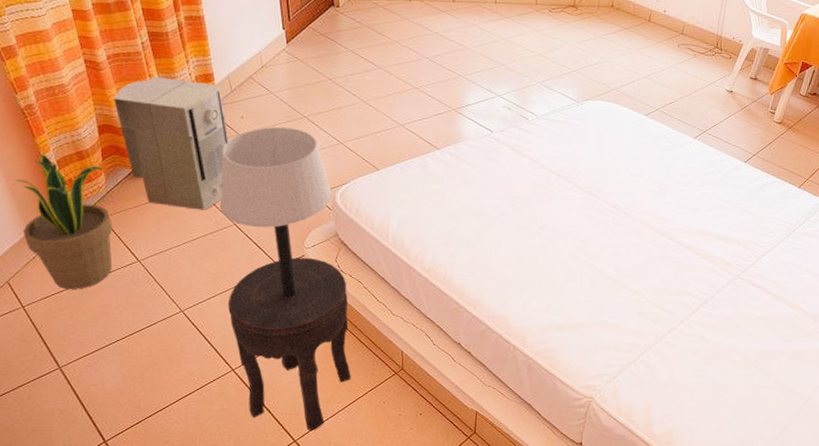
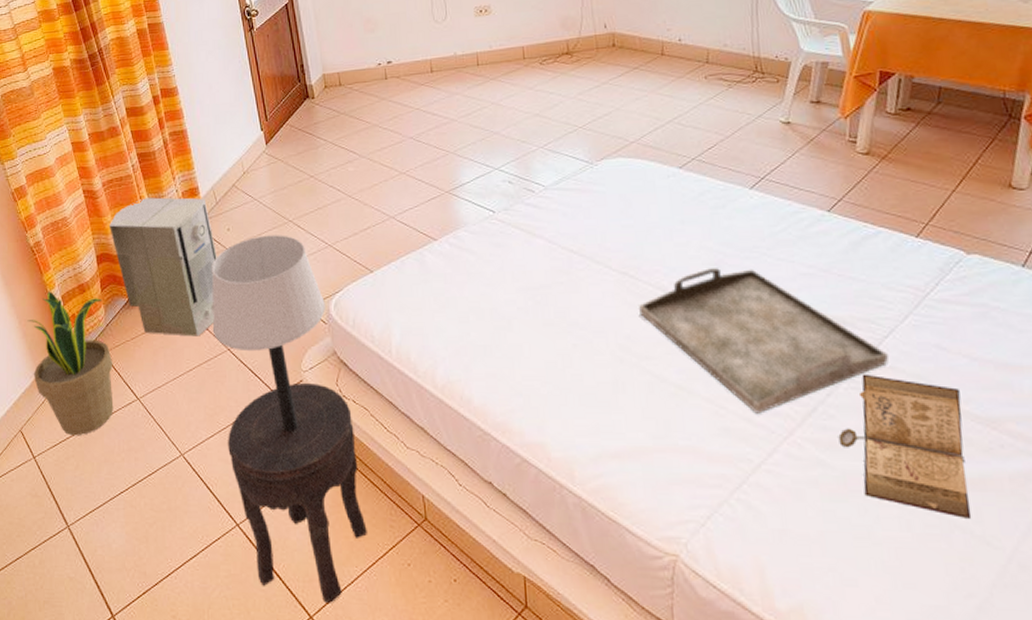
serving tray: none [595,195,763,303] -> present [638,268,889,414]
book: none [717,280,801,378] -> present [838,374,972,520]

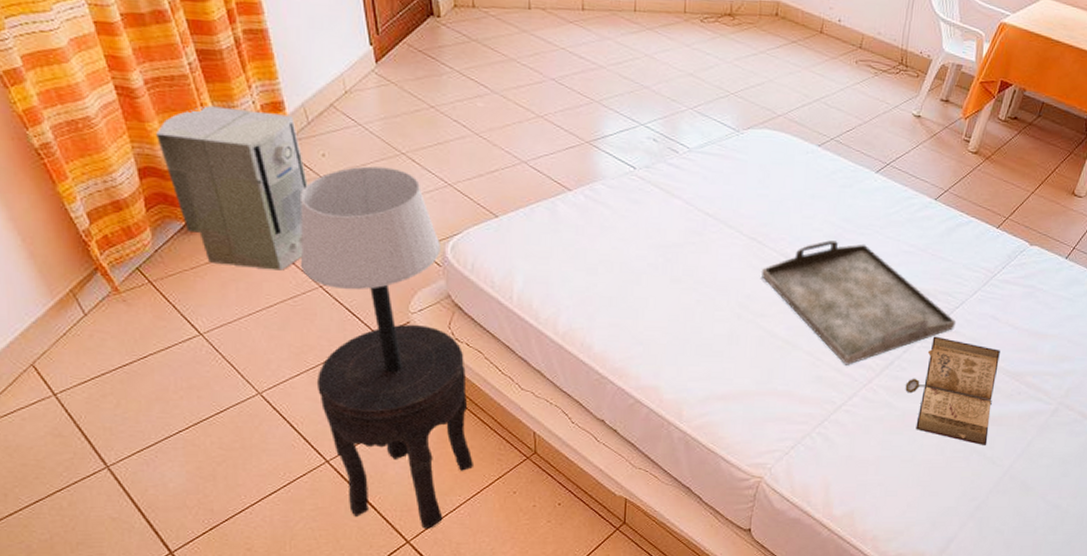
potted plant: present [27,291,114,435] -> none [35,205,167,371]

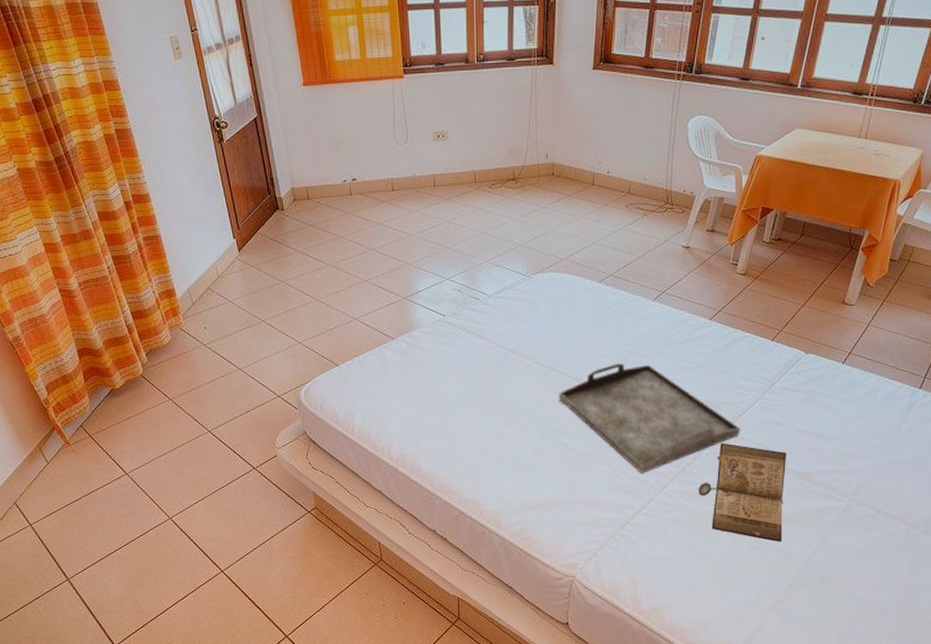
air purifier: present [156,105,308,271] -> none [88,297,195,421]
table lamp: present [300,166,441,373] -> none [191,333,296,498]
side table: present [316,324,473,529] -> none [210,457,333,625]

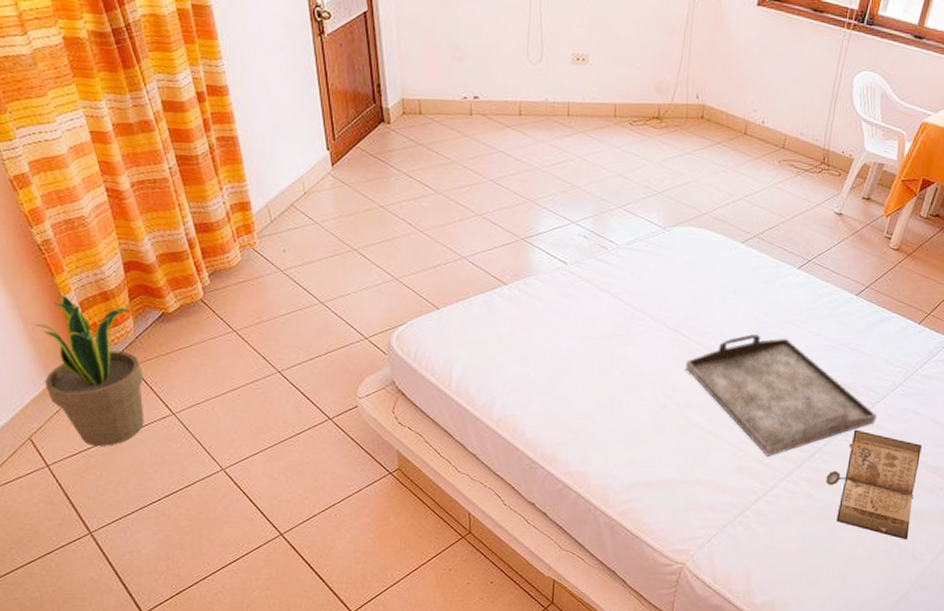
potted plant: none [12,382,104,505] -> present [35,295,145,446]

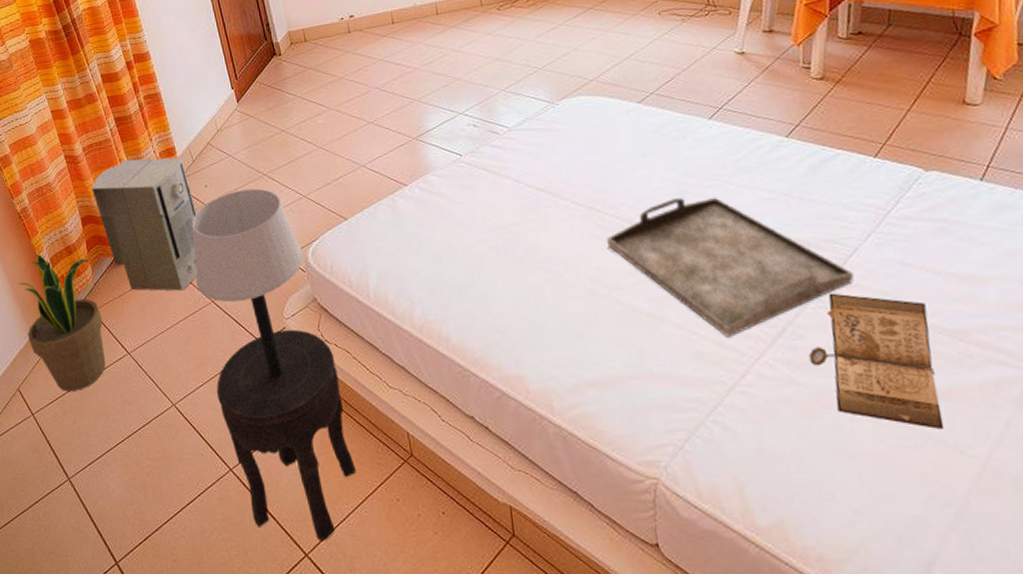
air purifier: none [140,206,269,357] -> present [92,157,198,291]
table lamp: none [261,261,387,454] -> present [192,188,304,379]
side table: none [273,408,413,601] -> present [216,329,356,541]

